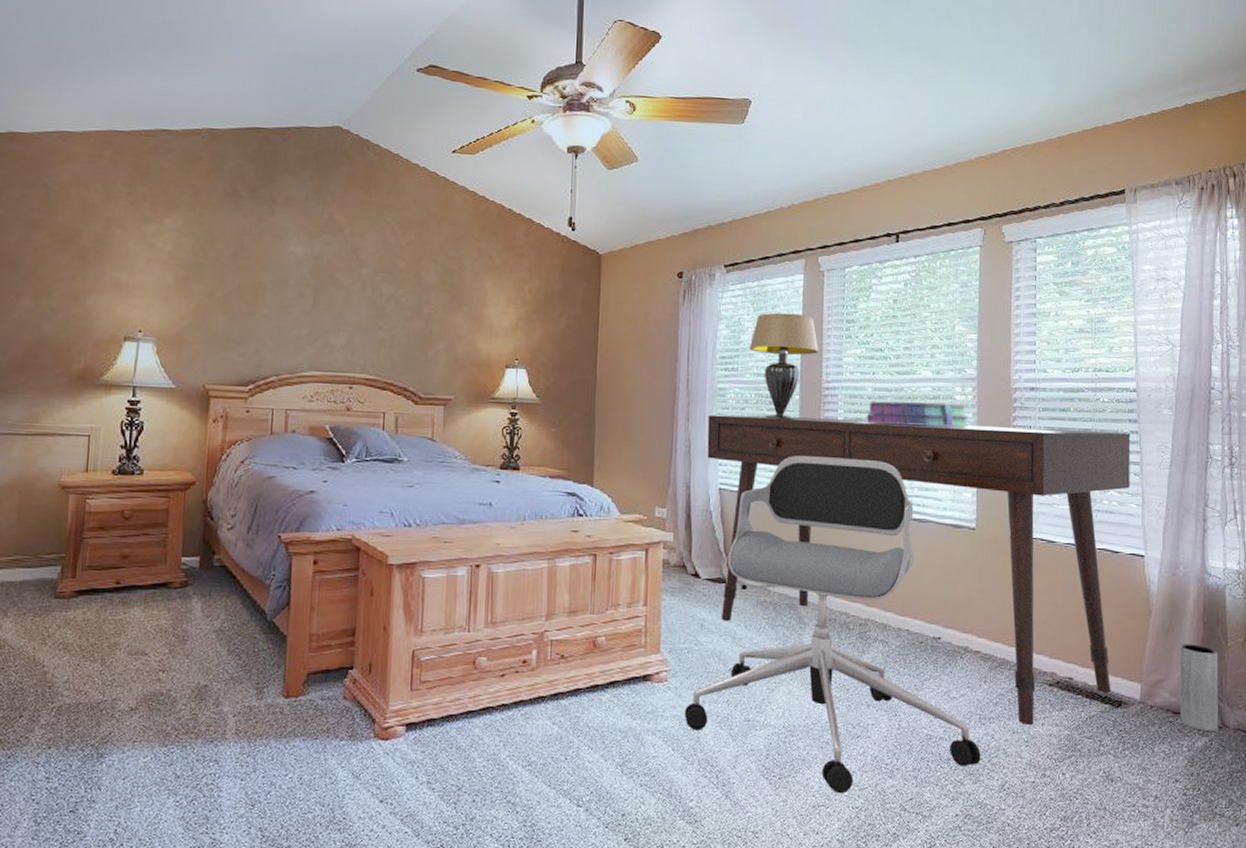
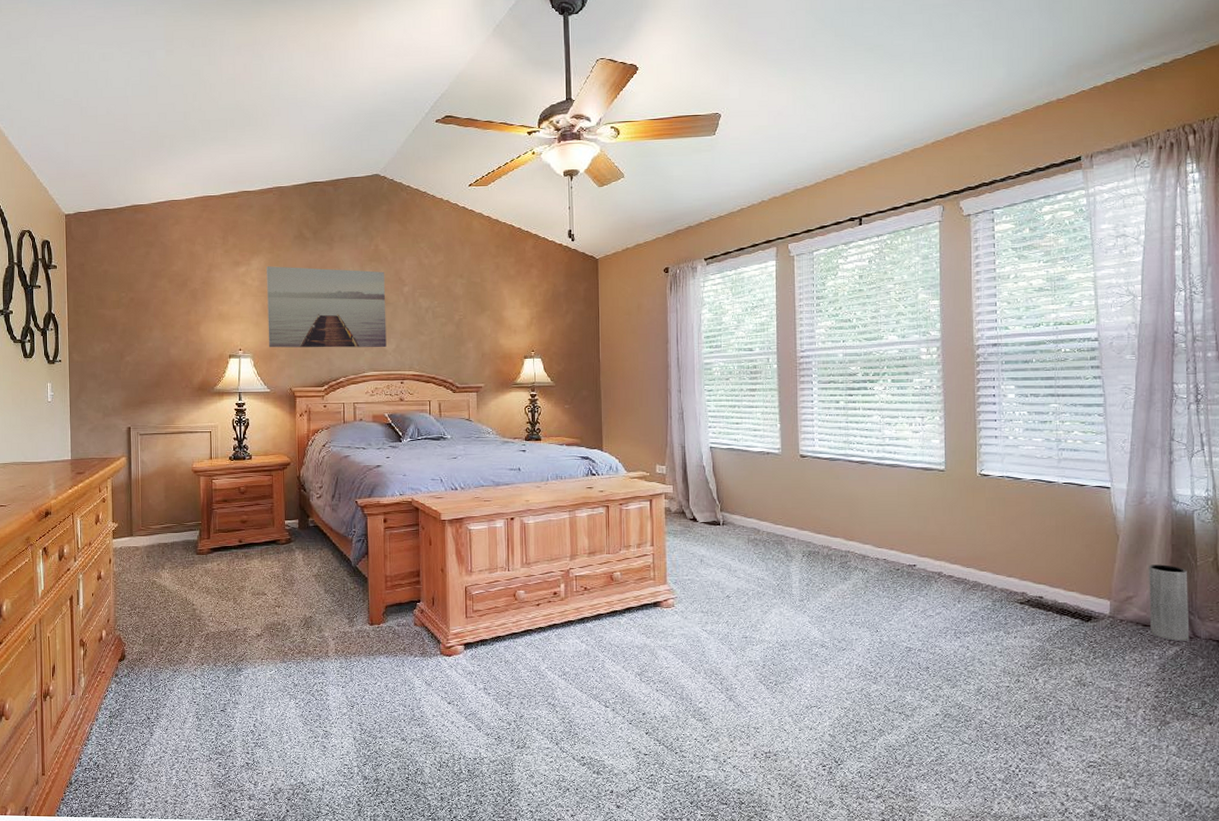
wall art: none [178,227,339,342] -> present [267,266,387,348]
office chair: present [684,456,981,794] -> none [690,415,958,697]
desk: present [707,415,1131,725] -> none [697,378,1094,638]
table lamp: present [749,312,819,420] -> none [730,295,793,386]
stack of books: present [867,401,970,427] -> none [839,362,936,385]

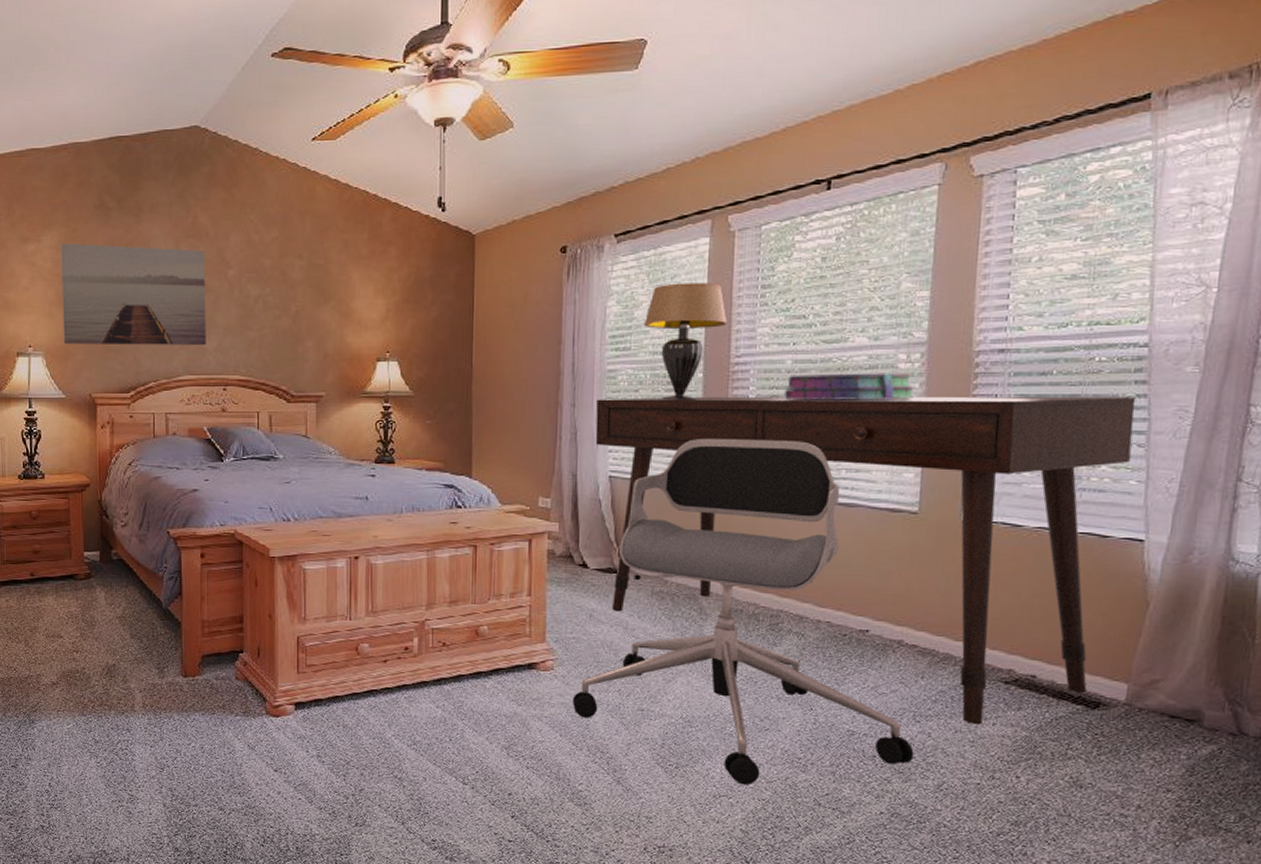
office chair: none [690,415,958,697] -> present [572,439,914,785]
desk: none [697,378,1094,638] -> present [595,397,1136,724]
table lamp: none [730,295,793,386] -> present [643,282,728,400]
stack of books: none [839,362,936,385] -> present [785,373,915,400]
vase: present [1149,564,1190,641] -> none [1179,640,1240,739]

